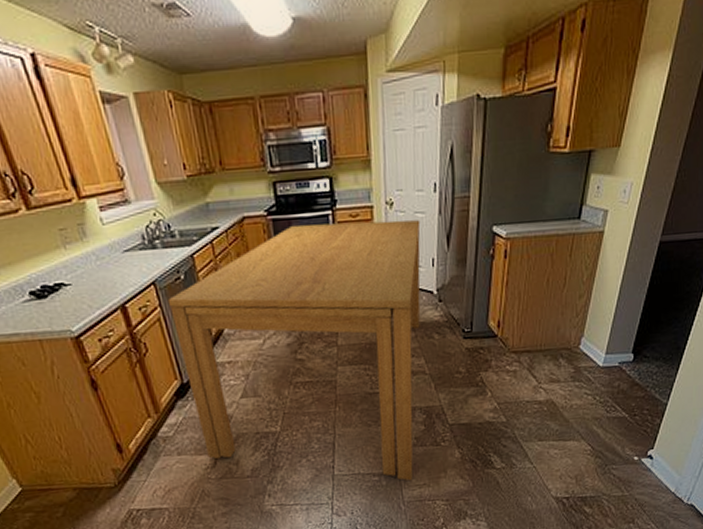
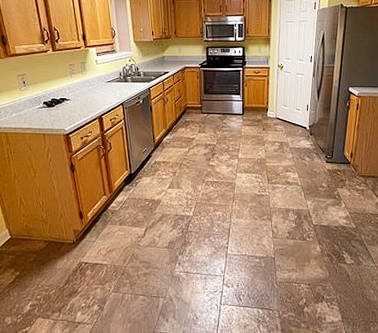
dining table: present [167,220,421,481] -> none [129,75,300,266]

